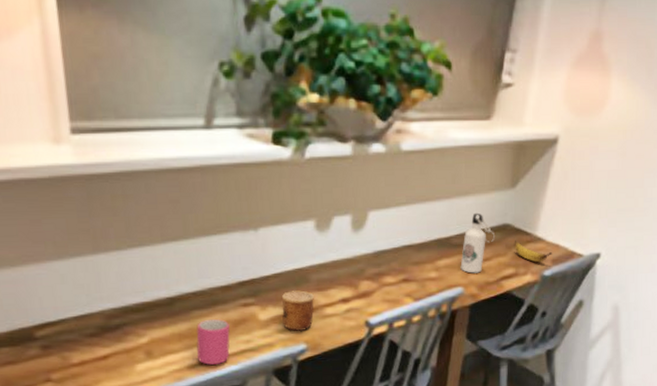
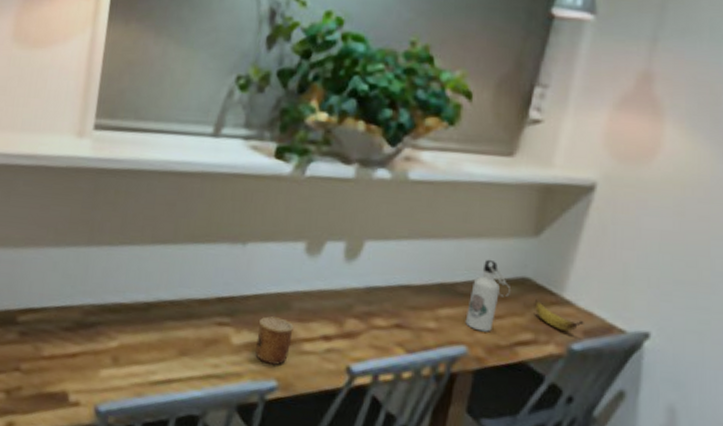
mug: present [196,318,230,365] -> none [161,332,200,386]

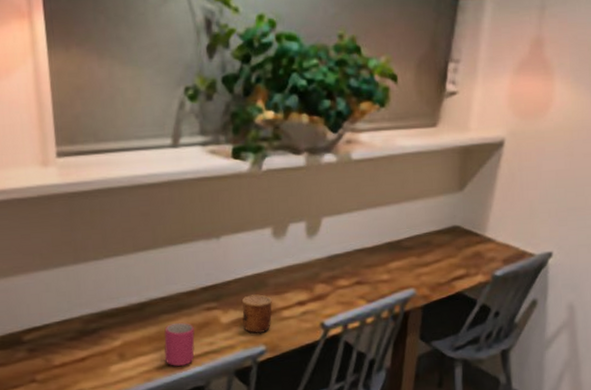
mug: none [161,332,200,386] -> present [164,322,195,366]
water bottle: present [465,259,510,332] -> none [411,216,444,275]
banana: present [534,300,584,332] -> none [464,242,503,263]

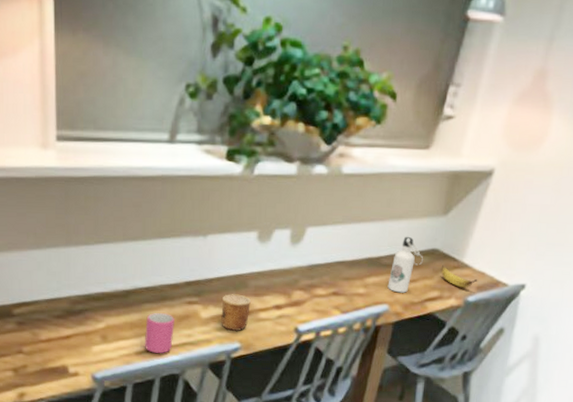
water bottle: none [411,216,444,275] -> present [387,236,423,293]
banana: none [464,242,503,263] -> present [441,265,478,288]

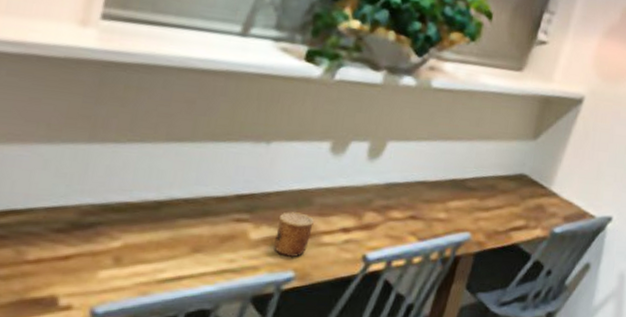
mug: present [144,312,174,353] -> none [170,230,216,282]
water bottle: present [387,236,423,293] -> none [471,158,510,220]
banana: present [441,265,478,288] -> none [528,192,565,218]

